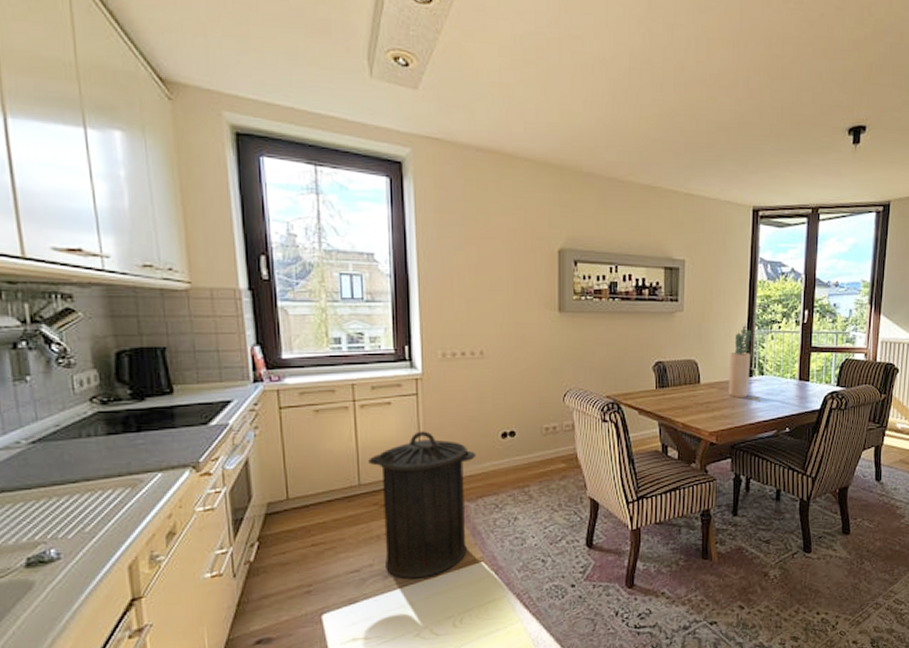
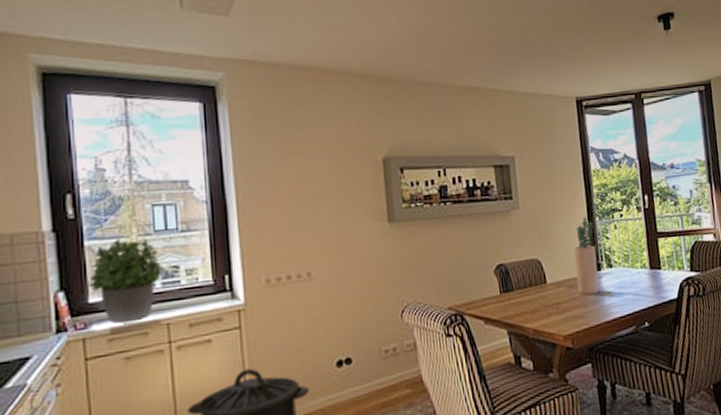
potted plant: none [280,302,350,380] -> present [86,238,164,324]

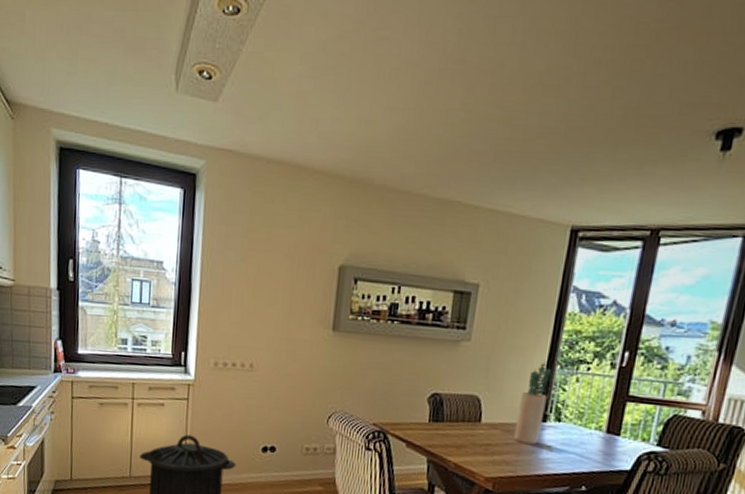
potted plant: present [86,238,164,324] -> none [78,304,135,377]

